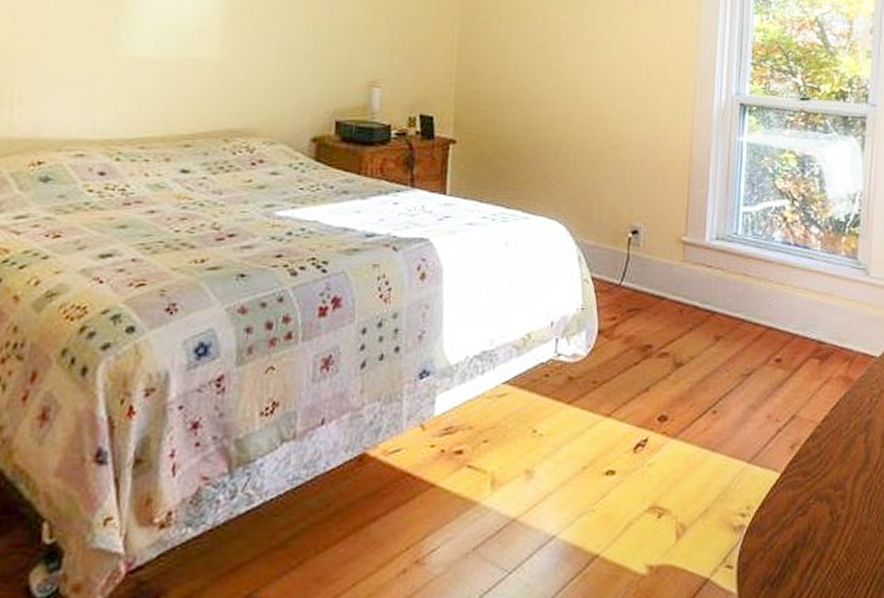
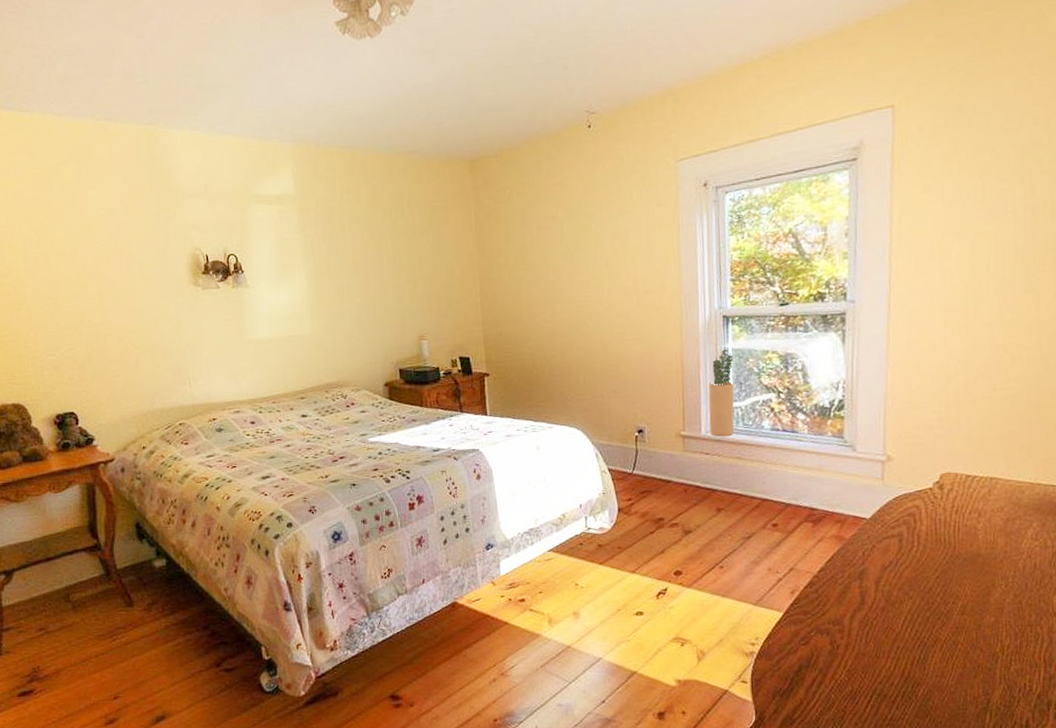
vase: none [714,138,748,247] -> present [708,345,734,437]

